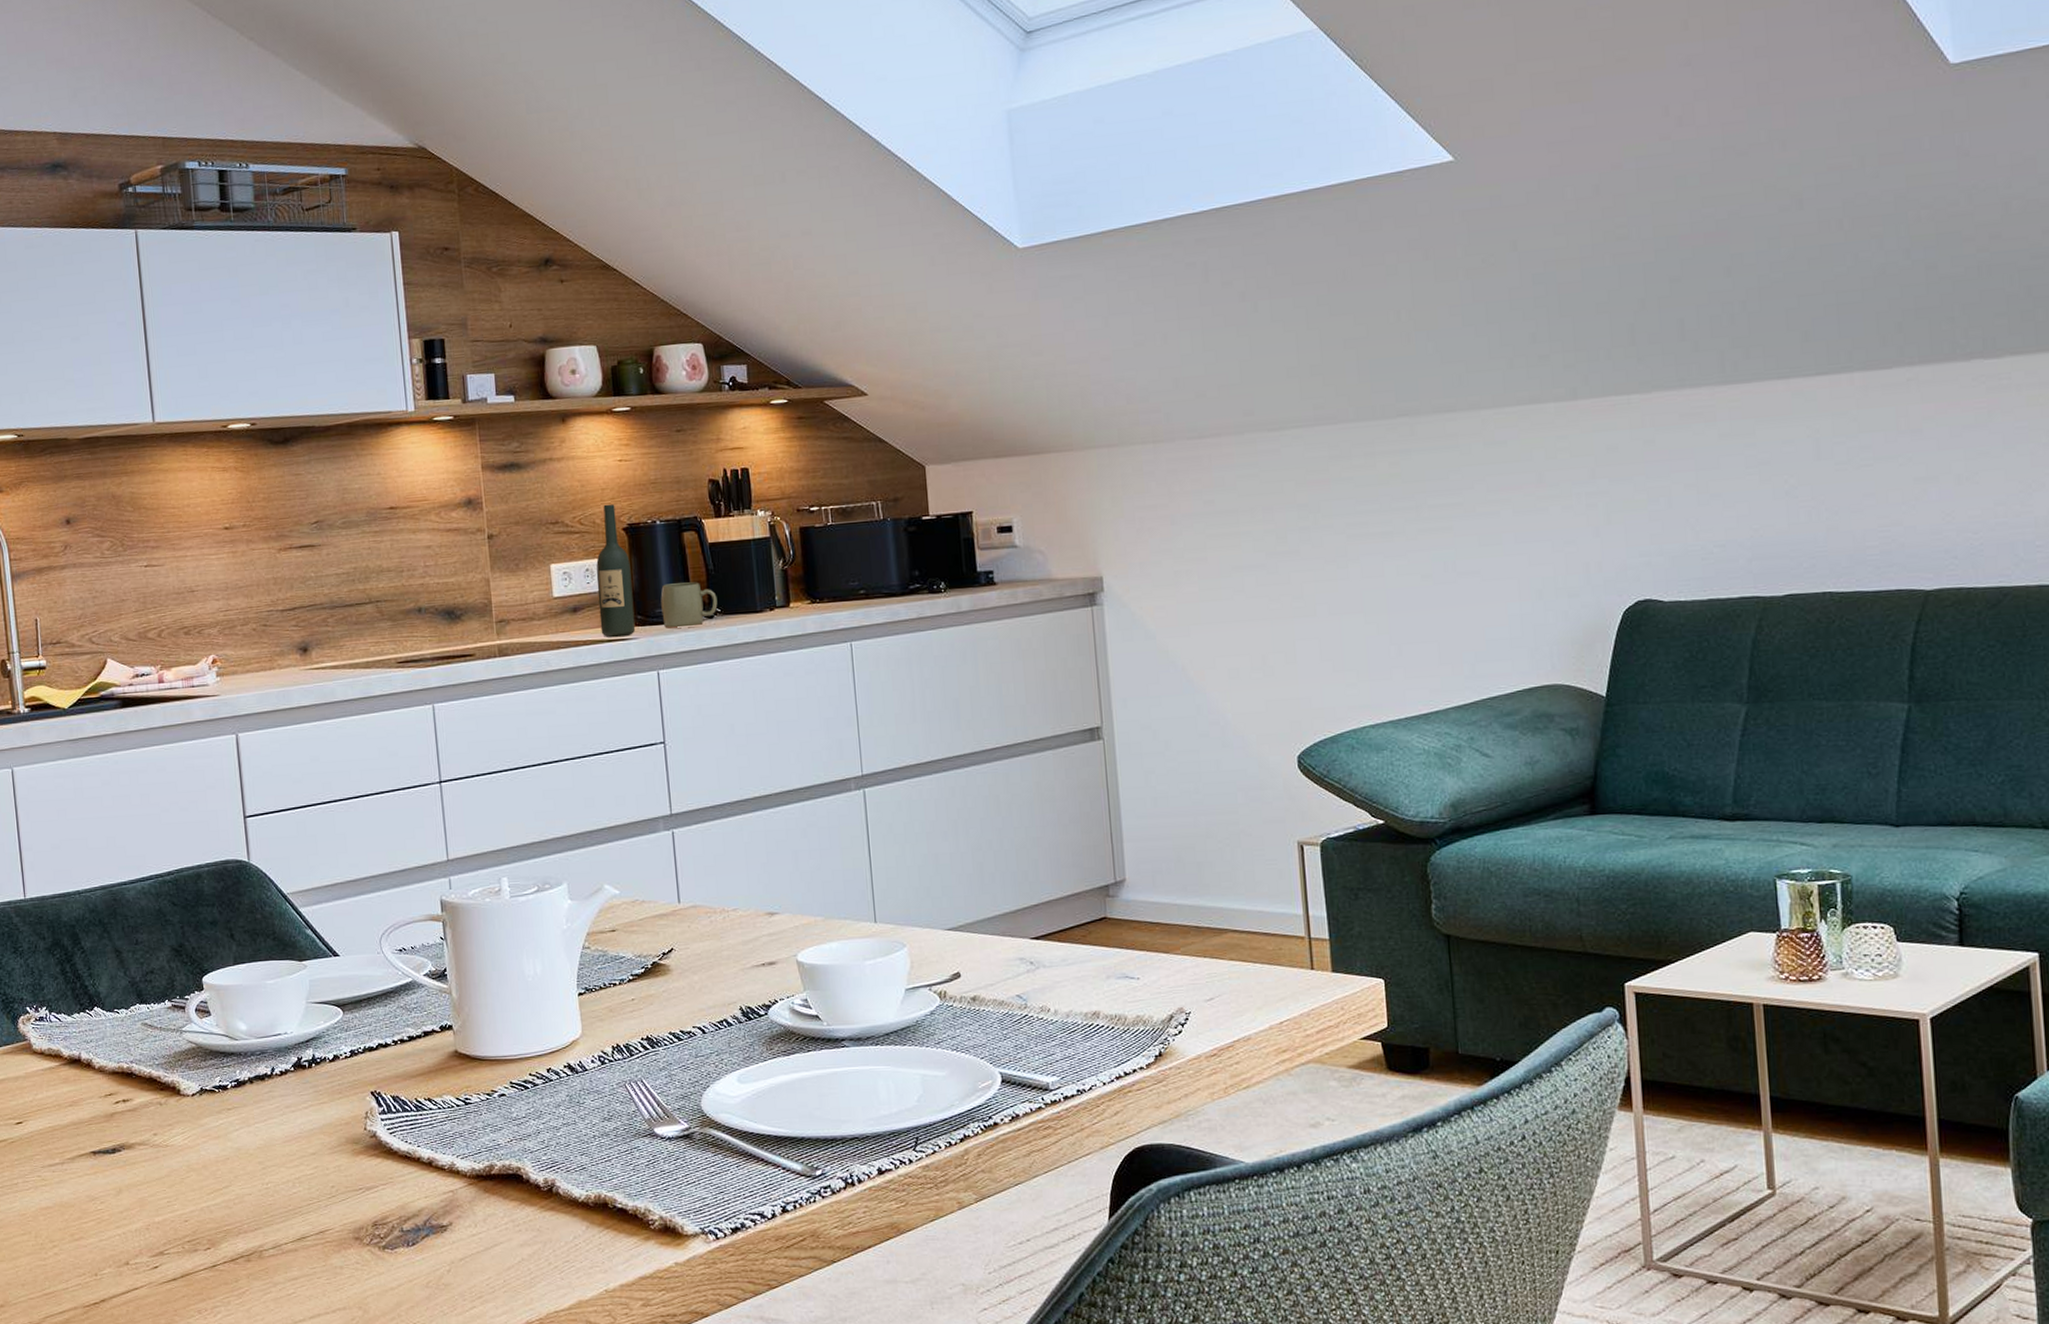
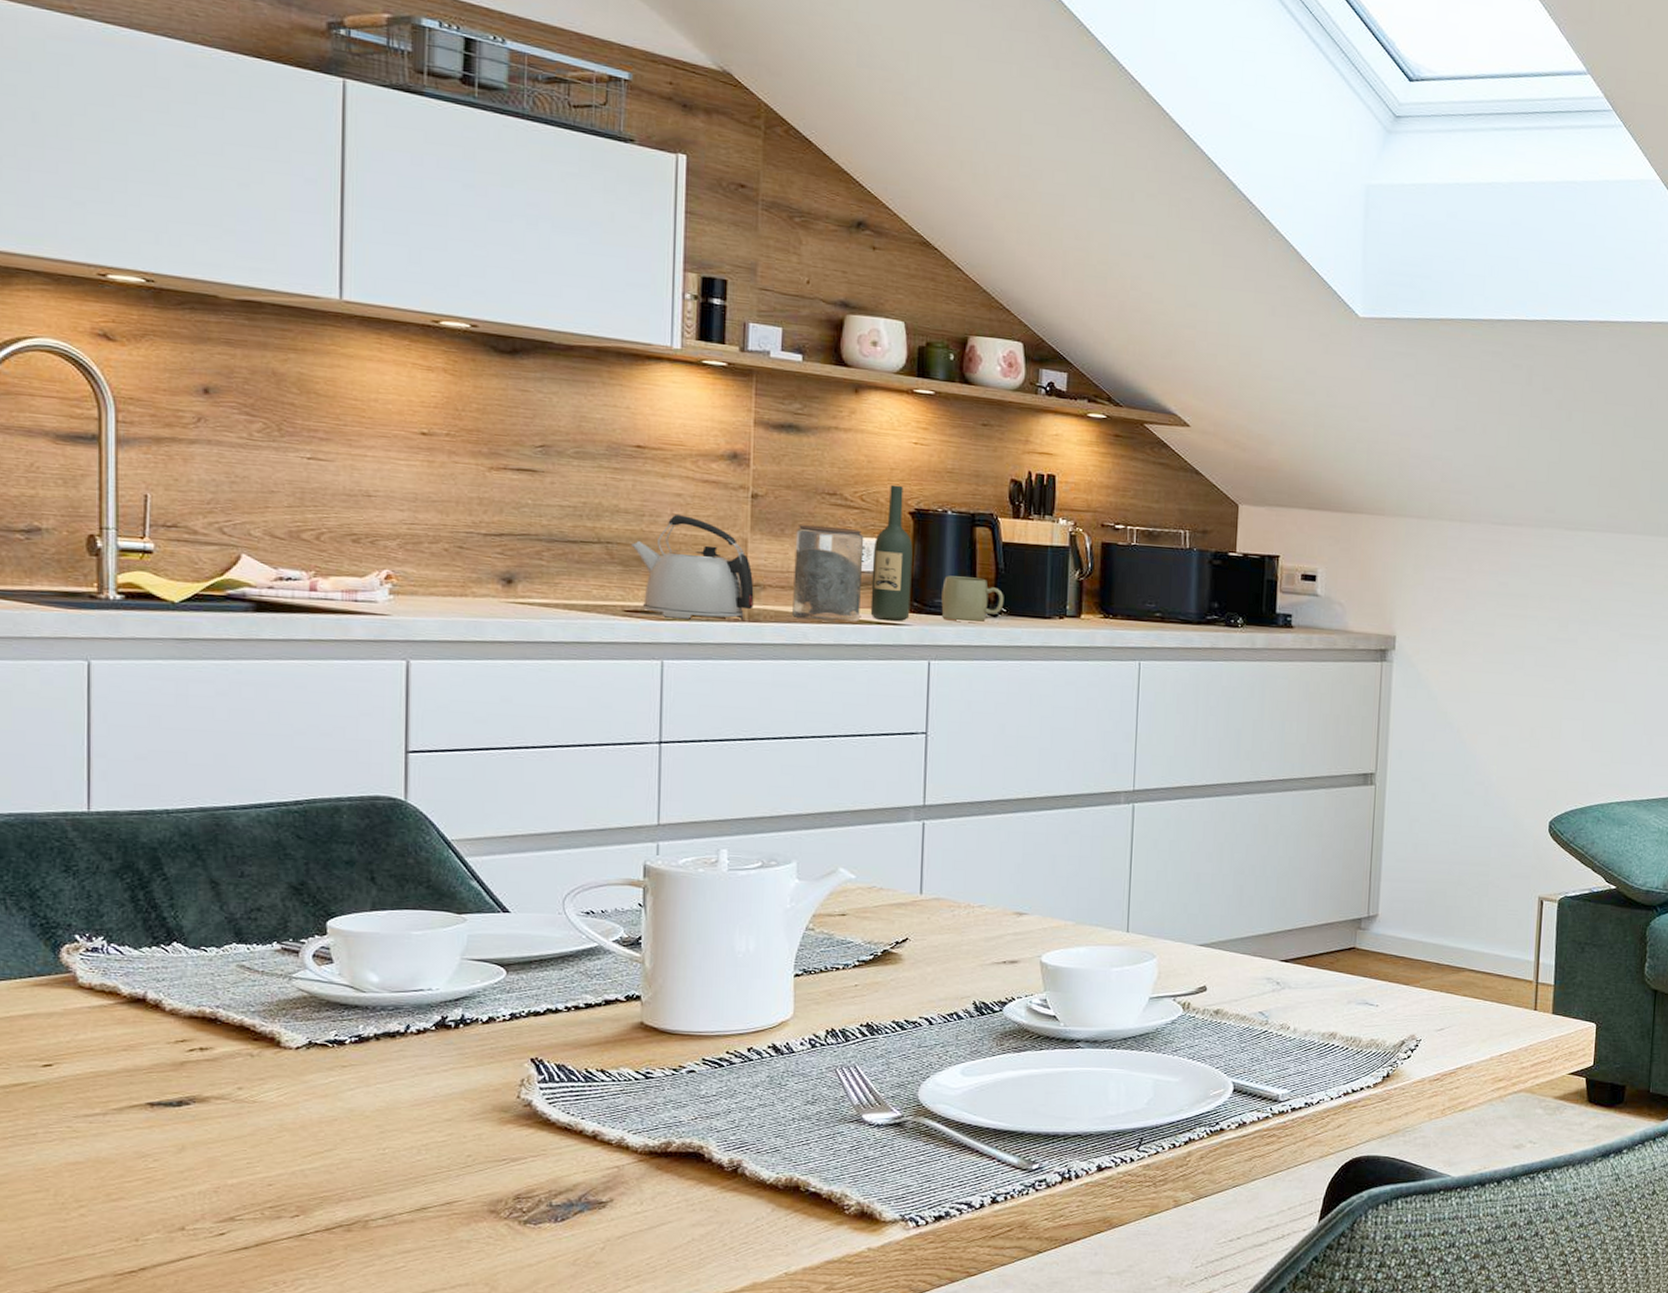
kettle: none [396,565,502,664] -> present [631,514,754,619]
jar: none [528,553,593,647] -> present [792,524,864,622]

